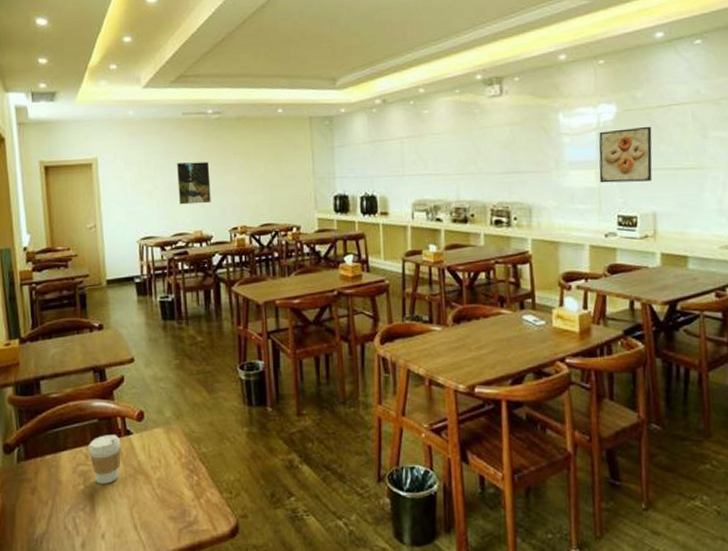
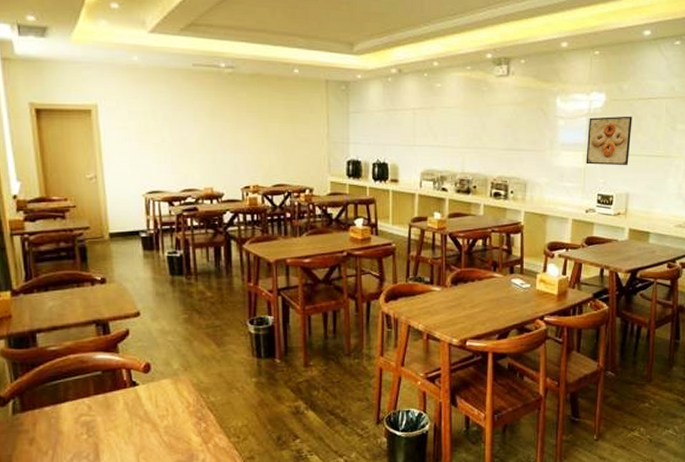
coffee cup: present [88,435,121,484] -> none [91,386,127,433]
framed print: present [176,161,211,205] -> none [185,115,223,160]

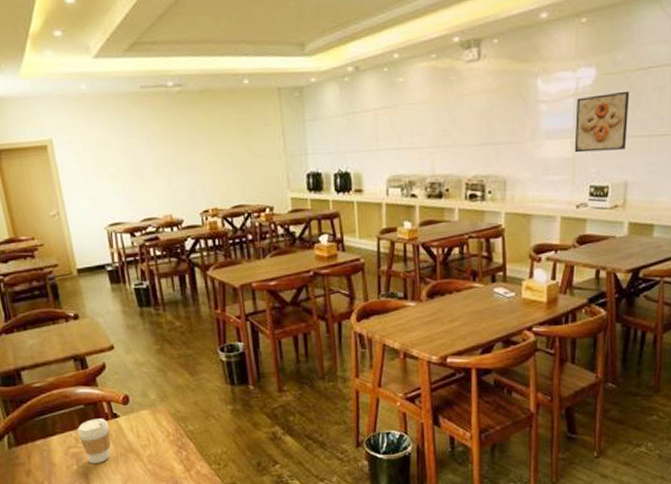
coffee cup: none [91,386,127,433] -> present [77,418,111,464]

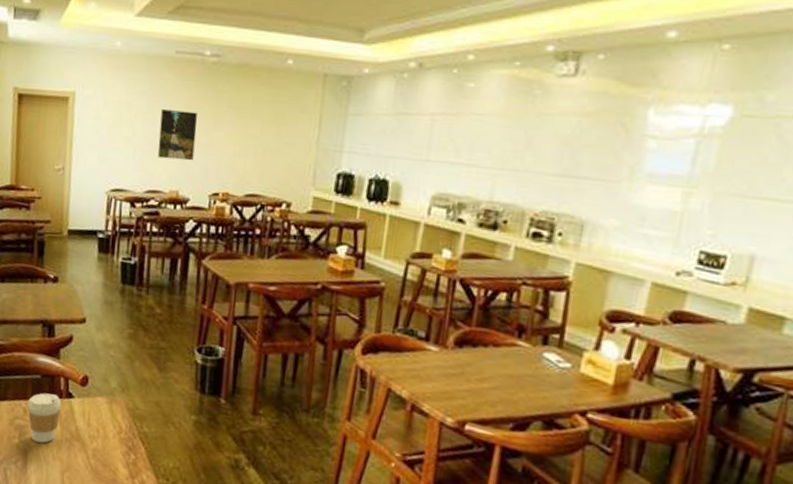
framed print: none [138,140,179,188] -> present [157,108,198,161]
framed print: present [574,90,629,153] -> none [685,139,778,213]

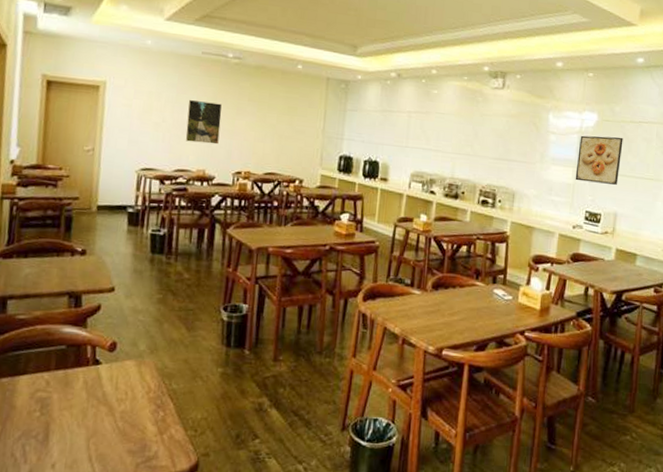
coffee cup: present [28,392,61,443] -> none [51,362,88,413]
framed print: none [685,139,778,213] -> present [575,135,623,185]

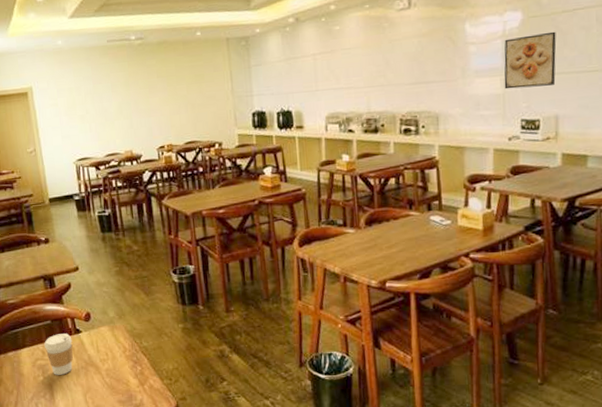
coffee cup: none [51,362,88,413] -> present [44,333,74,375]
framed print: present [185,99,222,145] -> none [104,85,139,127]

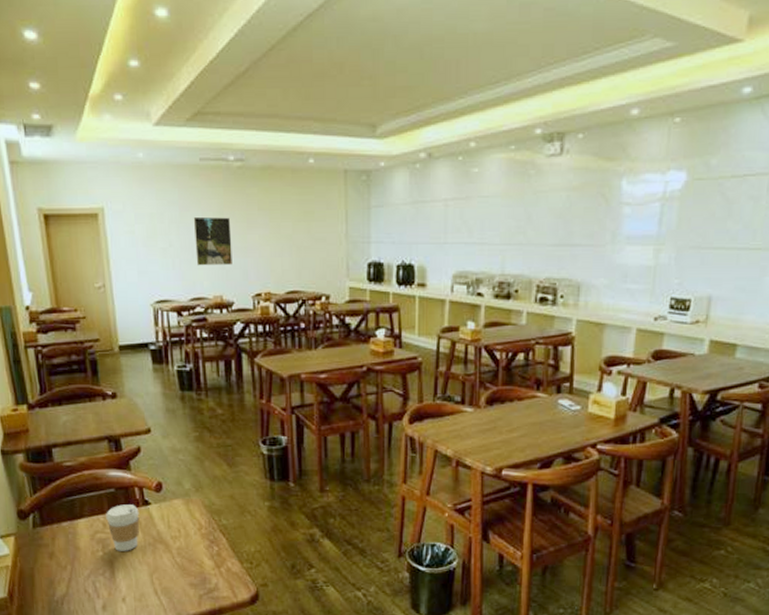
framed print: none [104,85,139,127] -> present [193,216,232,266]
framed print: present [504,31,557,89] -> none [657,198,721,261]

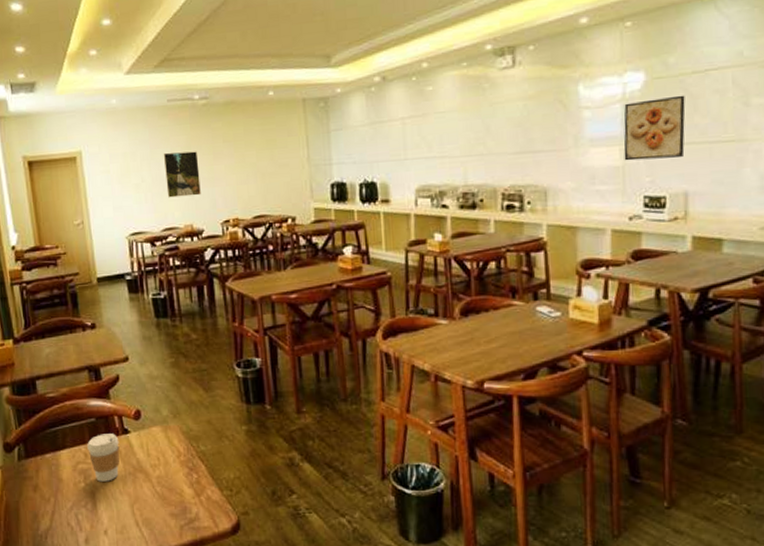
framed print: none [657,198,721,261] -> present [623,95,686,161]

